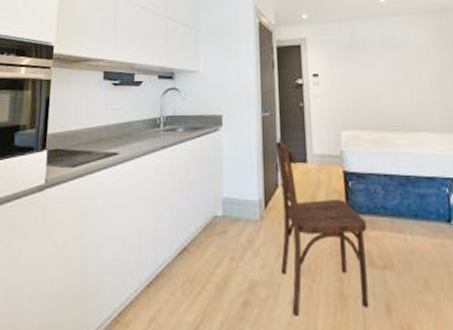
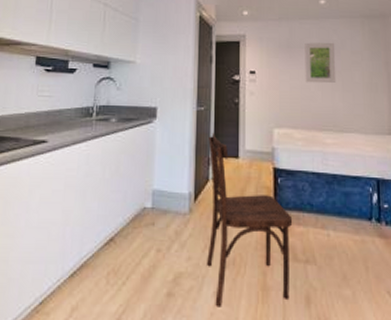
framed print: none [367,41,403,83] -> present [304,42,337,84]

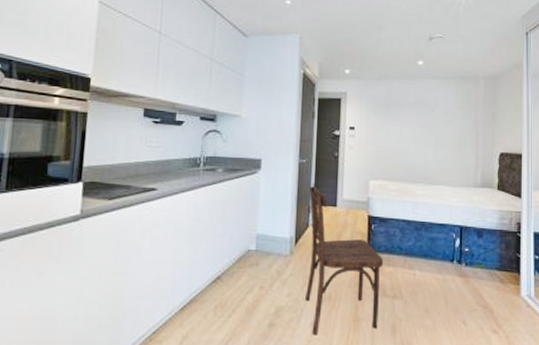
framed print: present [304,42,337,84] -> none [401,101,430,140]

